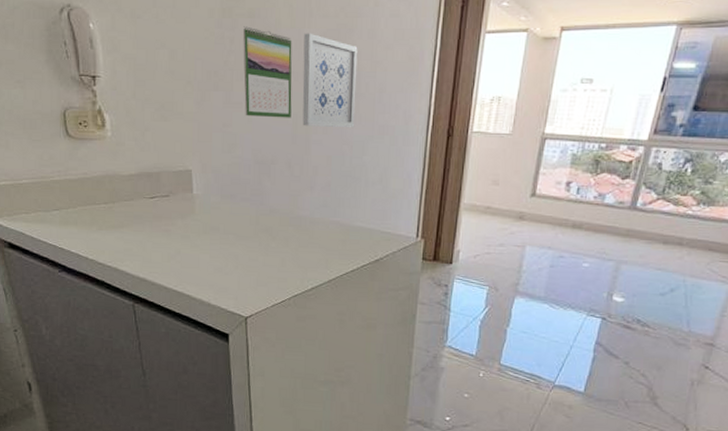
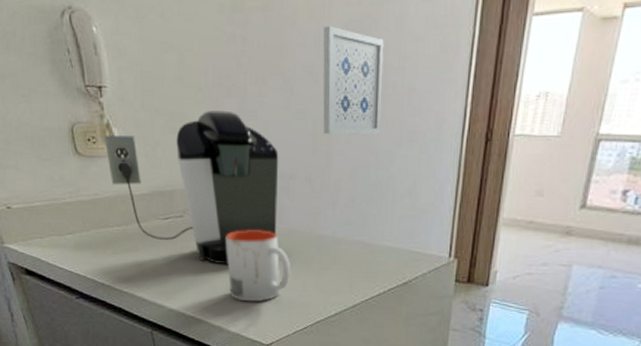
coffee maker: none [95,102,262,241] -> present [104,110,279,264]
mug: none [209,209,271,277] -> present [226,230,291,302]
calendar: present [243,26,292,118] -> none [257,21,311,127]

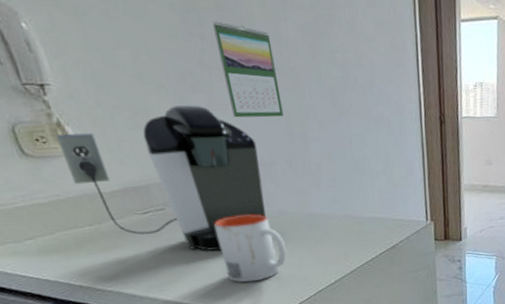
calendar: none [257,21,311,127] -> present [213,21,284,118]
wall art: present [322,25,384,135] -> none [281,26,351,124]

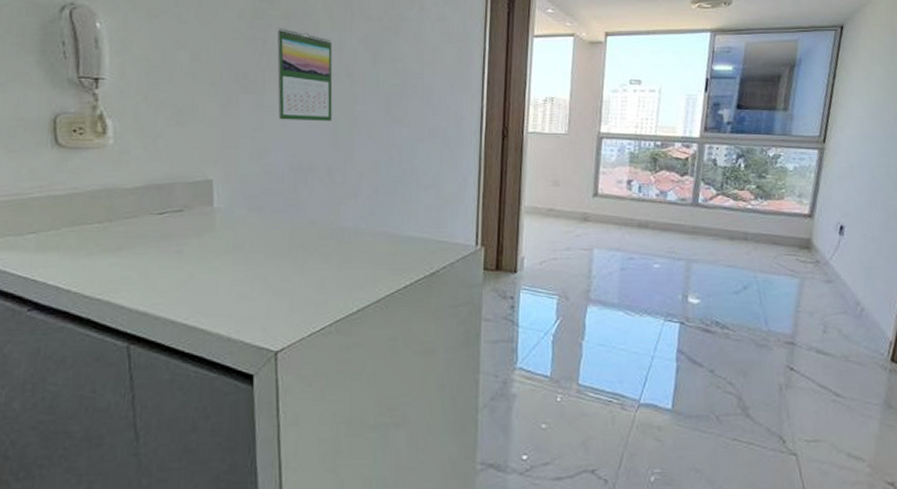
coffee maker: present [55,105,266,251] -> none [93,105,297,261]
mug: present [214,214,287,283] -> none [232,223,308,303]

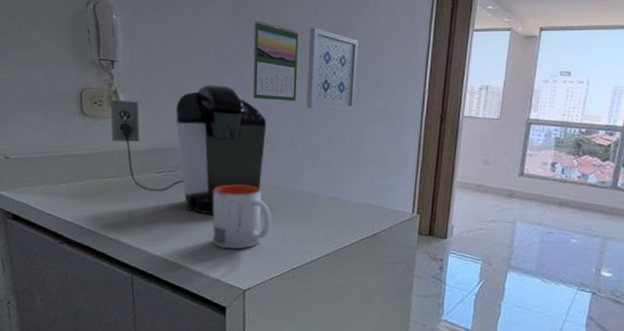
coffee maker: none [93,105,297,261] -> present [110,85,267,214]
mug: none [232,223,308,303] -> present [212,184,272,250]
wall art: none [344,35,404,130] -> present [306,27,359,110]

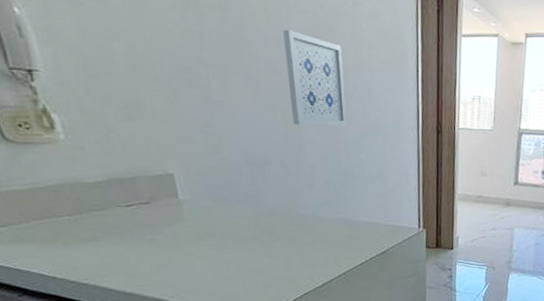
coffee maker: present [110,85,267,214] -> none [40,100,256,247]
mug: present [212,184,272,250] -> none [201,213,274,282]
calendar: present [252,20,299,101] -> none [213,19,280,117]

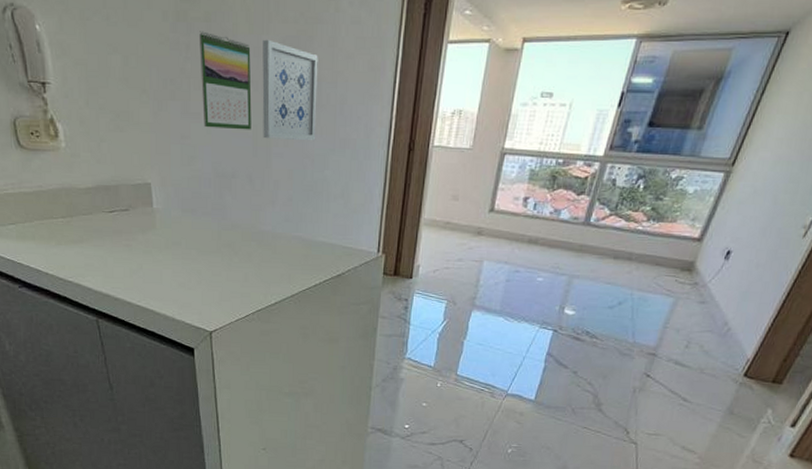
calendar: none [213,19,280,117] -> present [199,31,252,130]

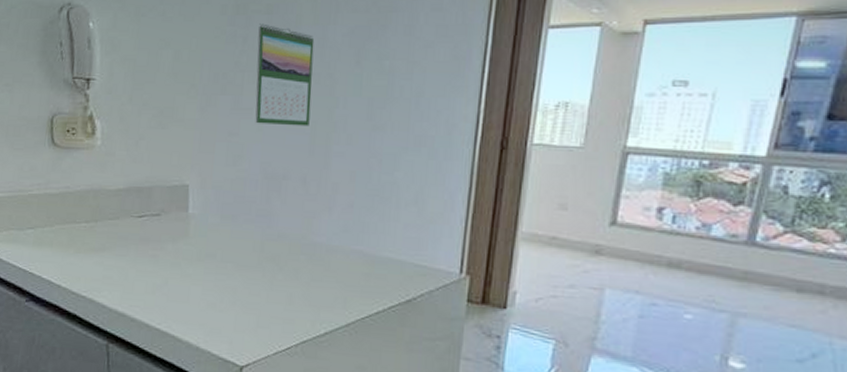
wall art: present [262,39,318,140] -> none [322,30,392,137]

